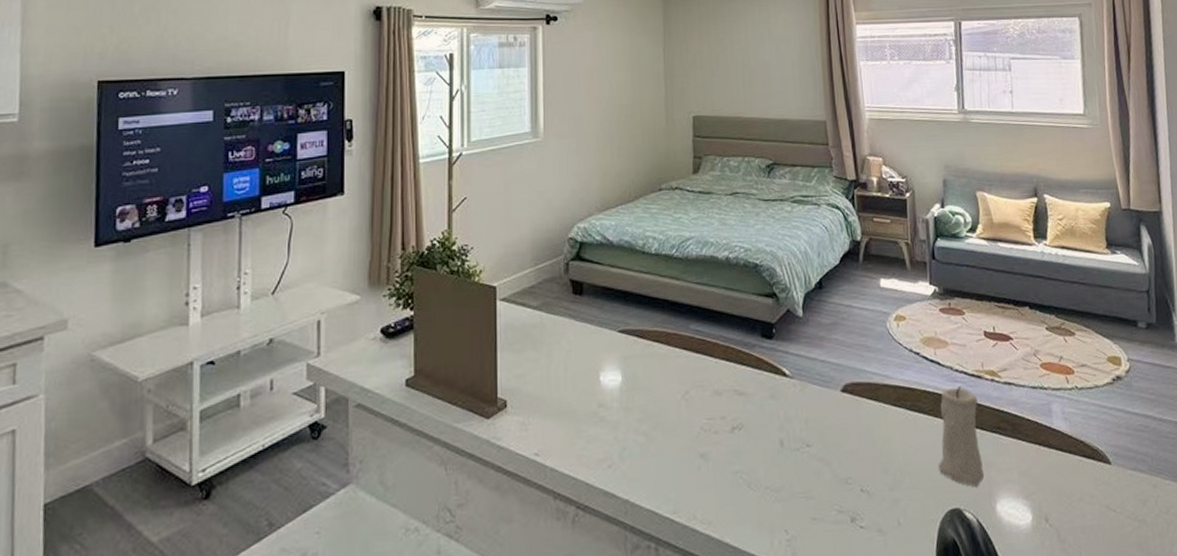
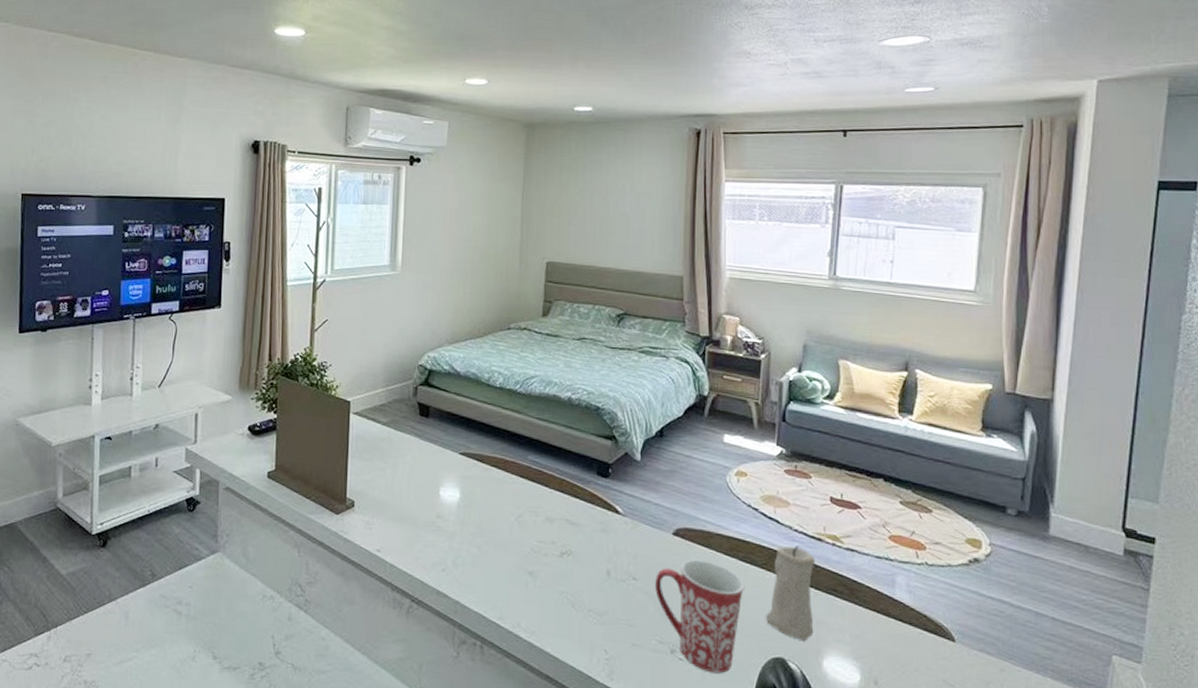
mug: none [829,414,916,537] -> present [655,559,745,674]

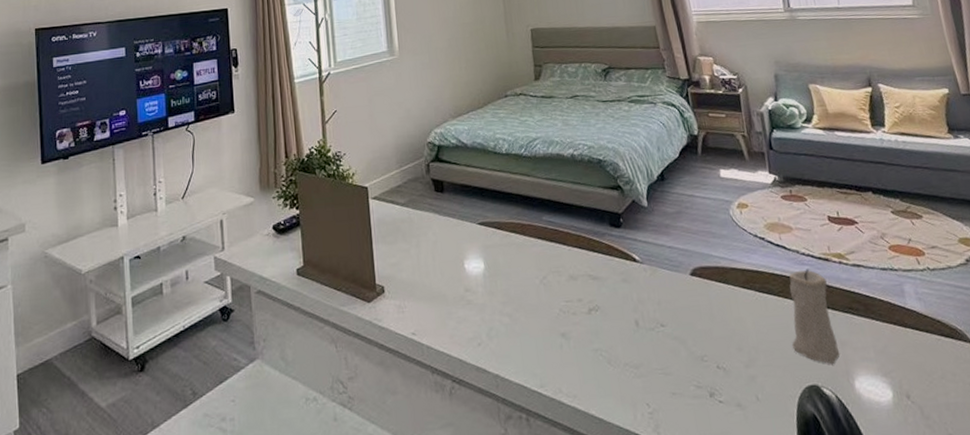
mug: present [655,559,745,674] -> none [682,296,771,411]

